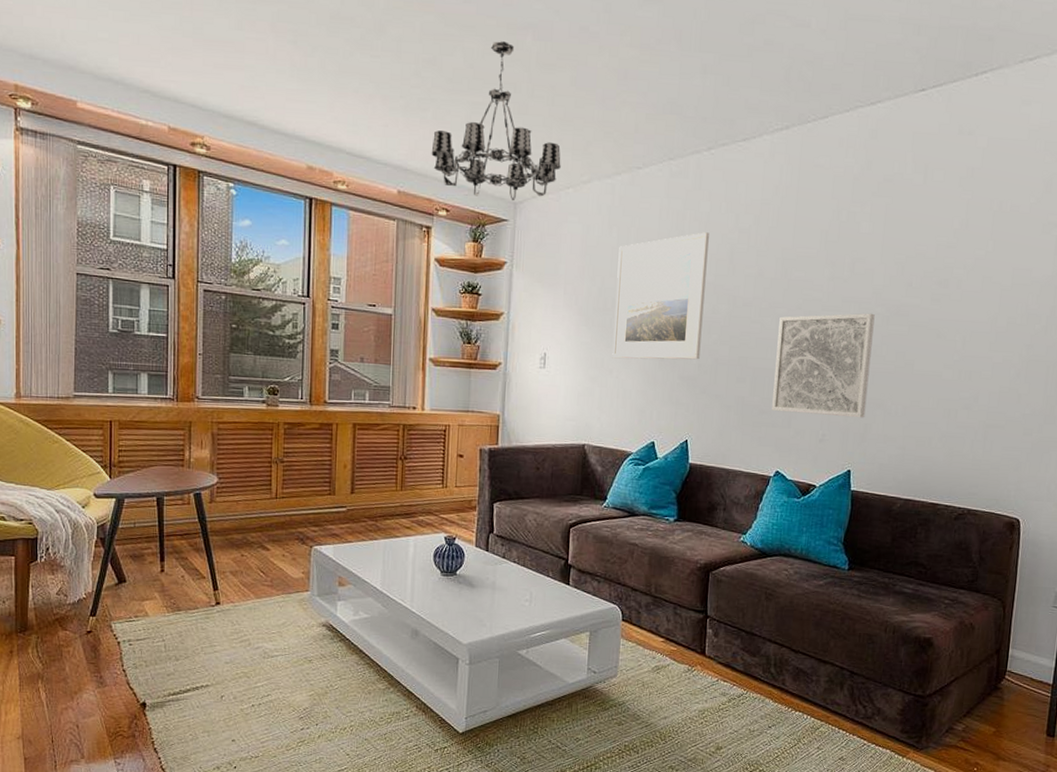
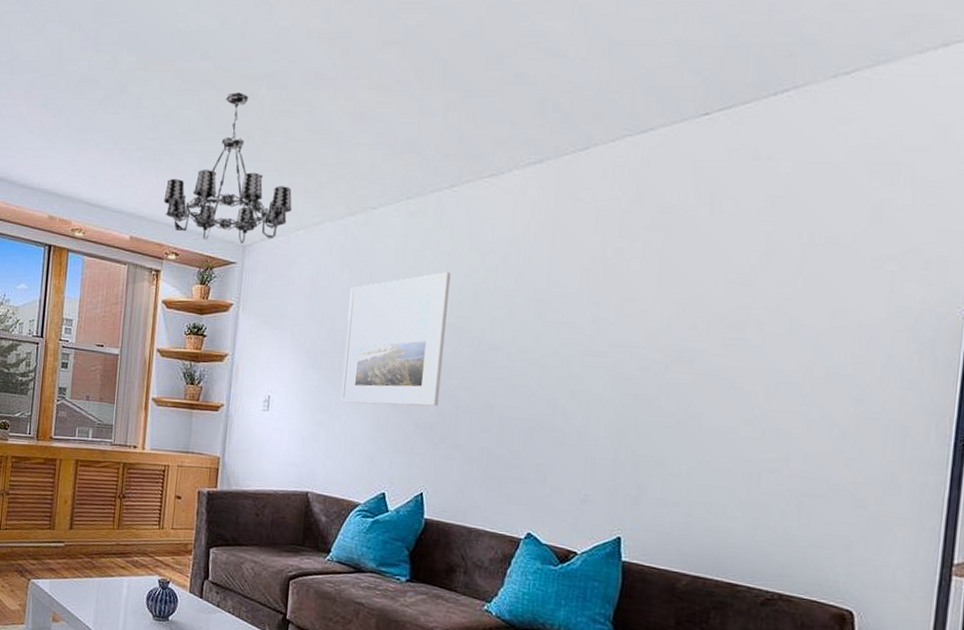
wall art: present [772,313,875,418] -> none [522,359,650,478]

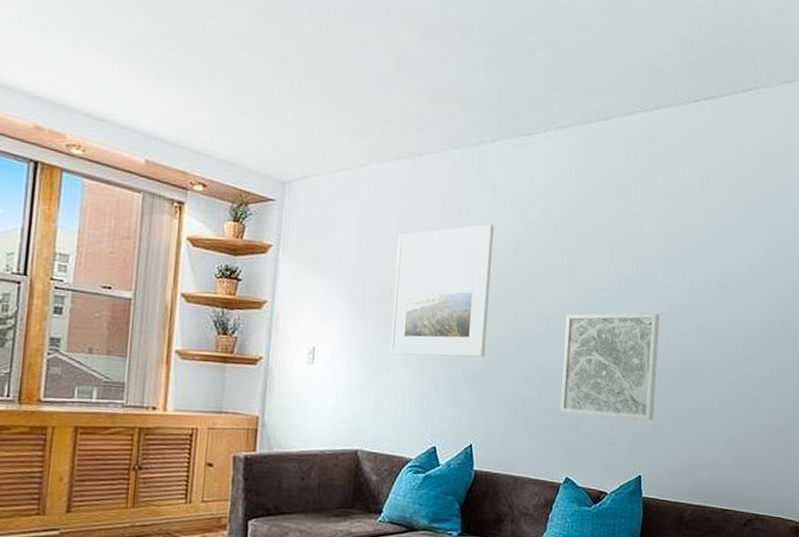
chandelier: present [163,92,292,244] -> none [187,12,336,180]
wall art: none [522,359,650,478] -> present [560,313,660,421]

